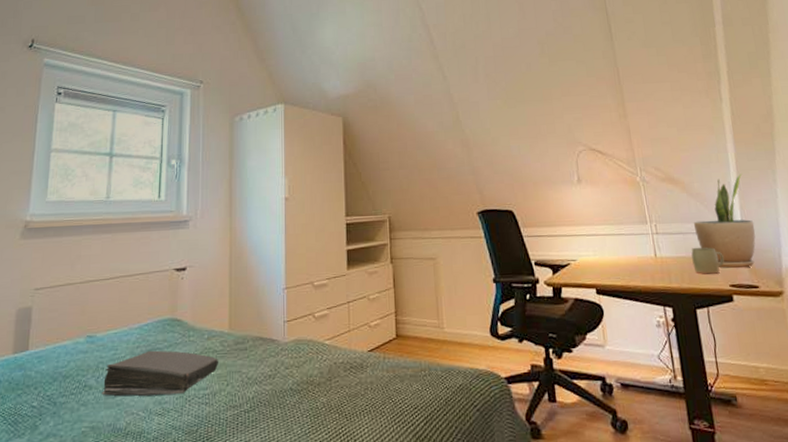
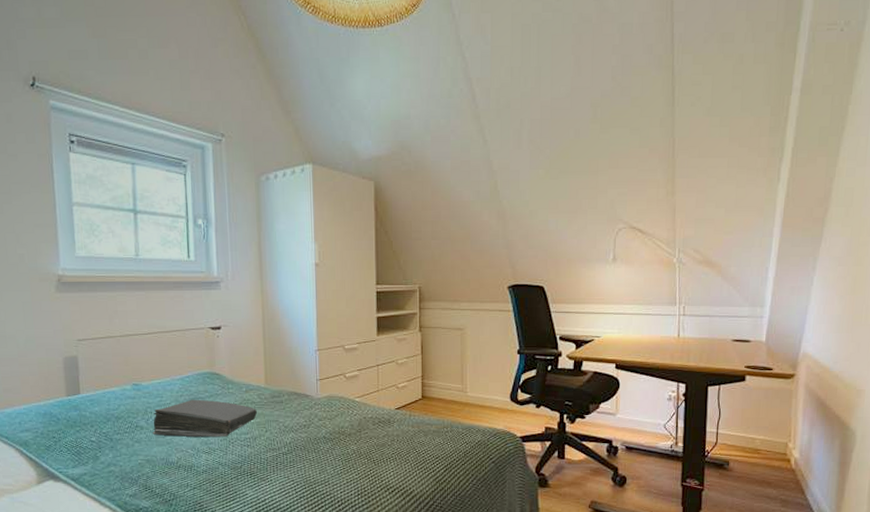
mug: present [691,247,724,274] -> none [713,330,745,355]
potted plant: present [693,174,756,268] -> none [722,260,783,351]

